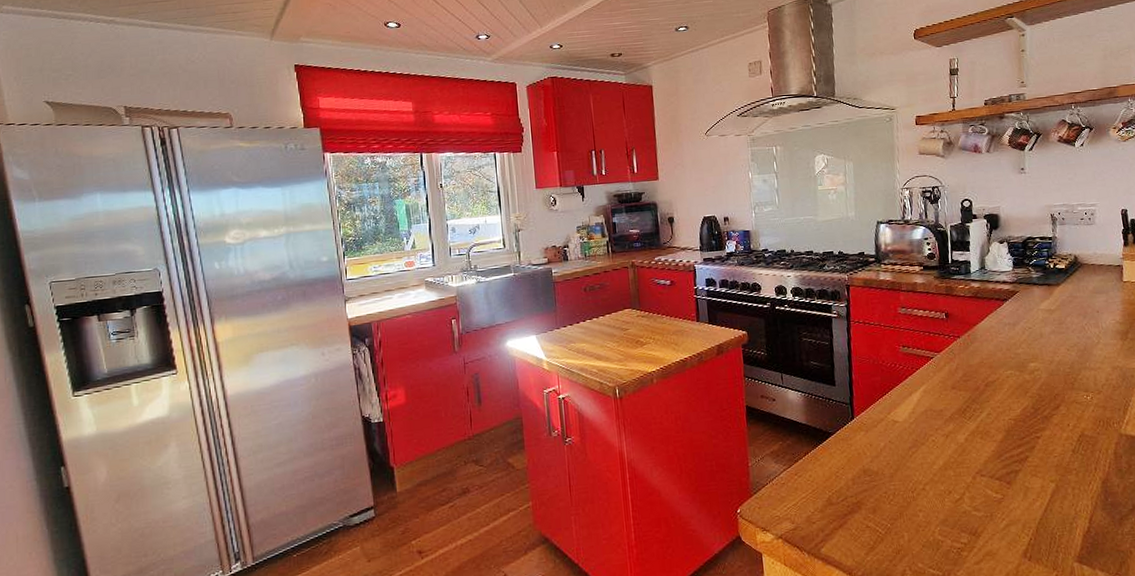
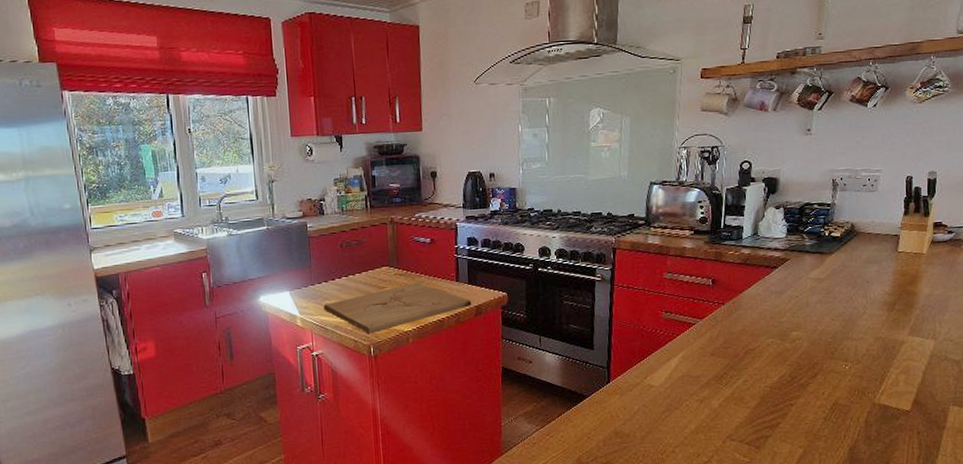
cutting board: none [569,323,714,376] -> present [323,282,472,334]

